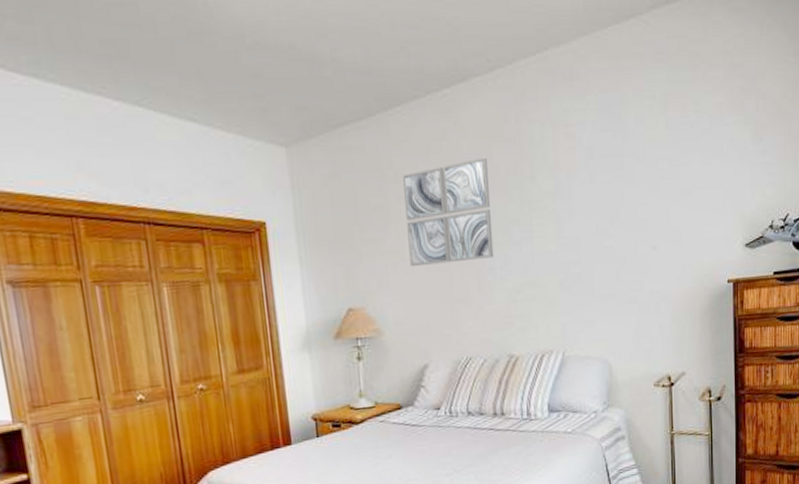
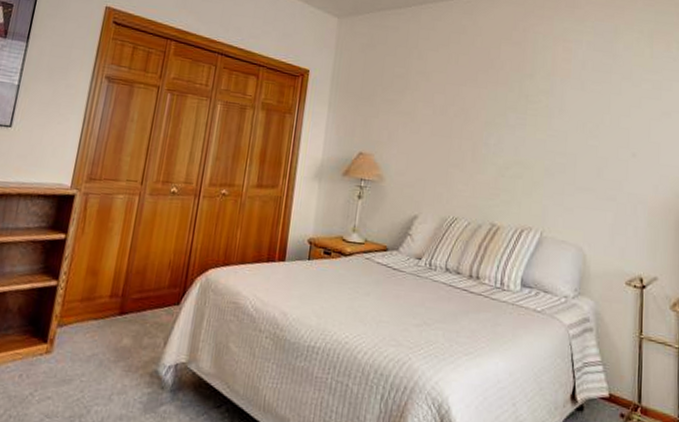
wall art: present [403,157,494,266] -> none [418,53,495,135]

